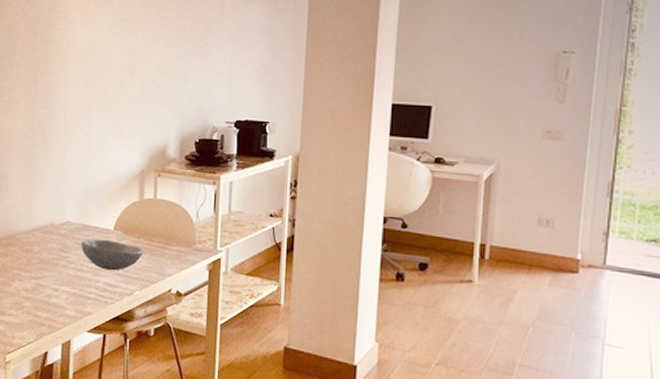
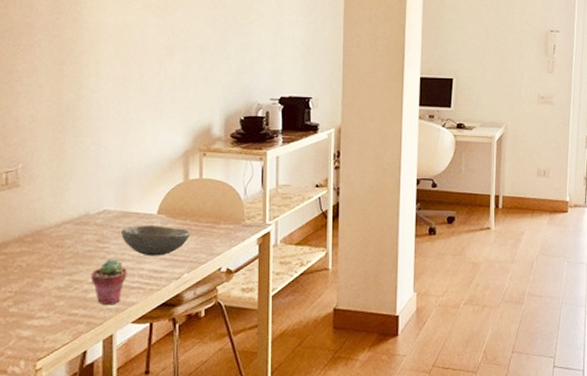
potted succulent: none [53,268,85,312] -> present [90,259,127,304]

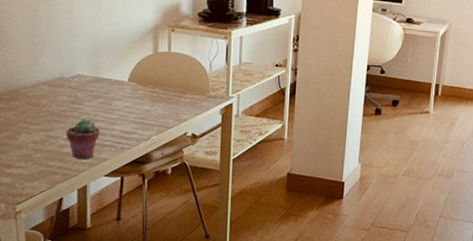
bowl: present [121,225,191,257] -> none [94,90,160,119]

